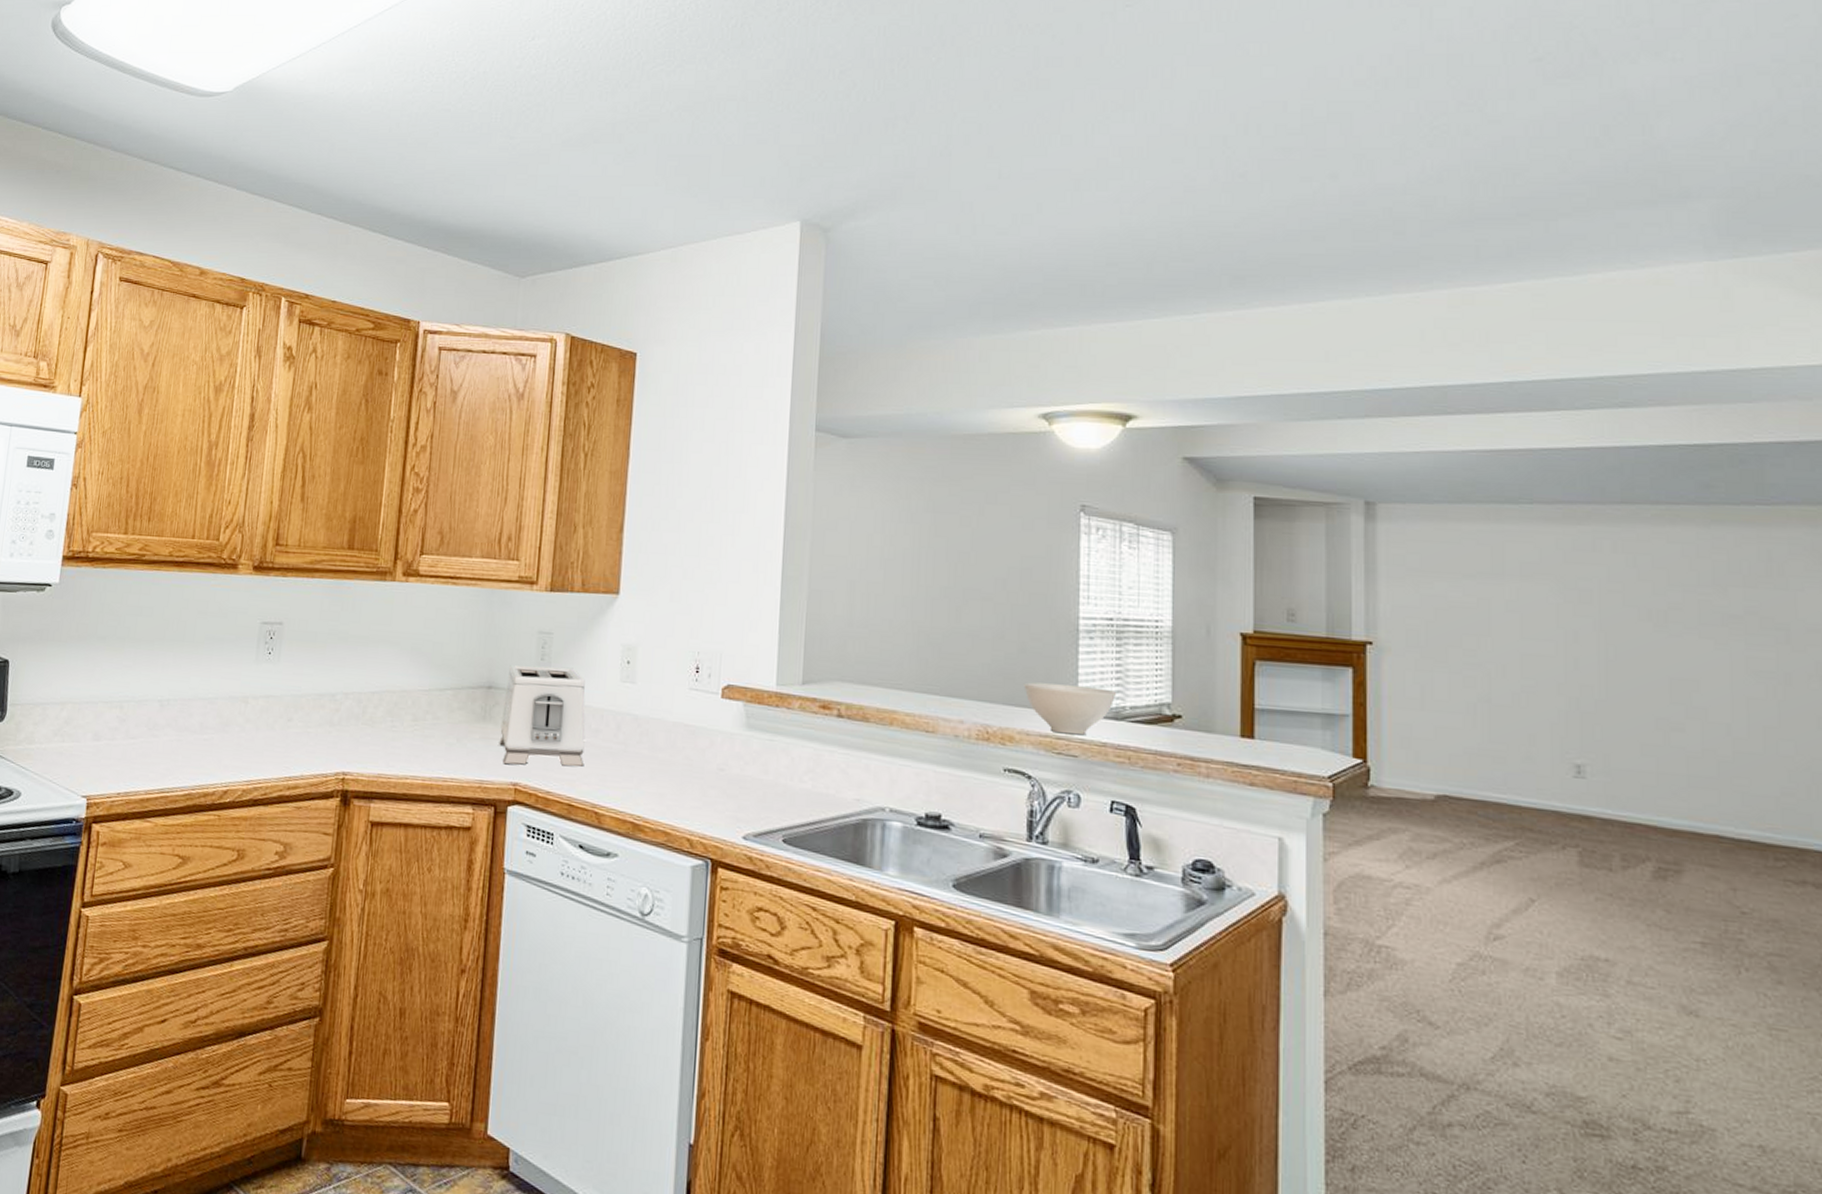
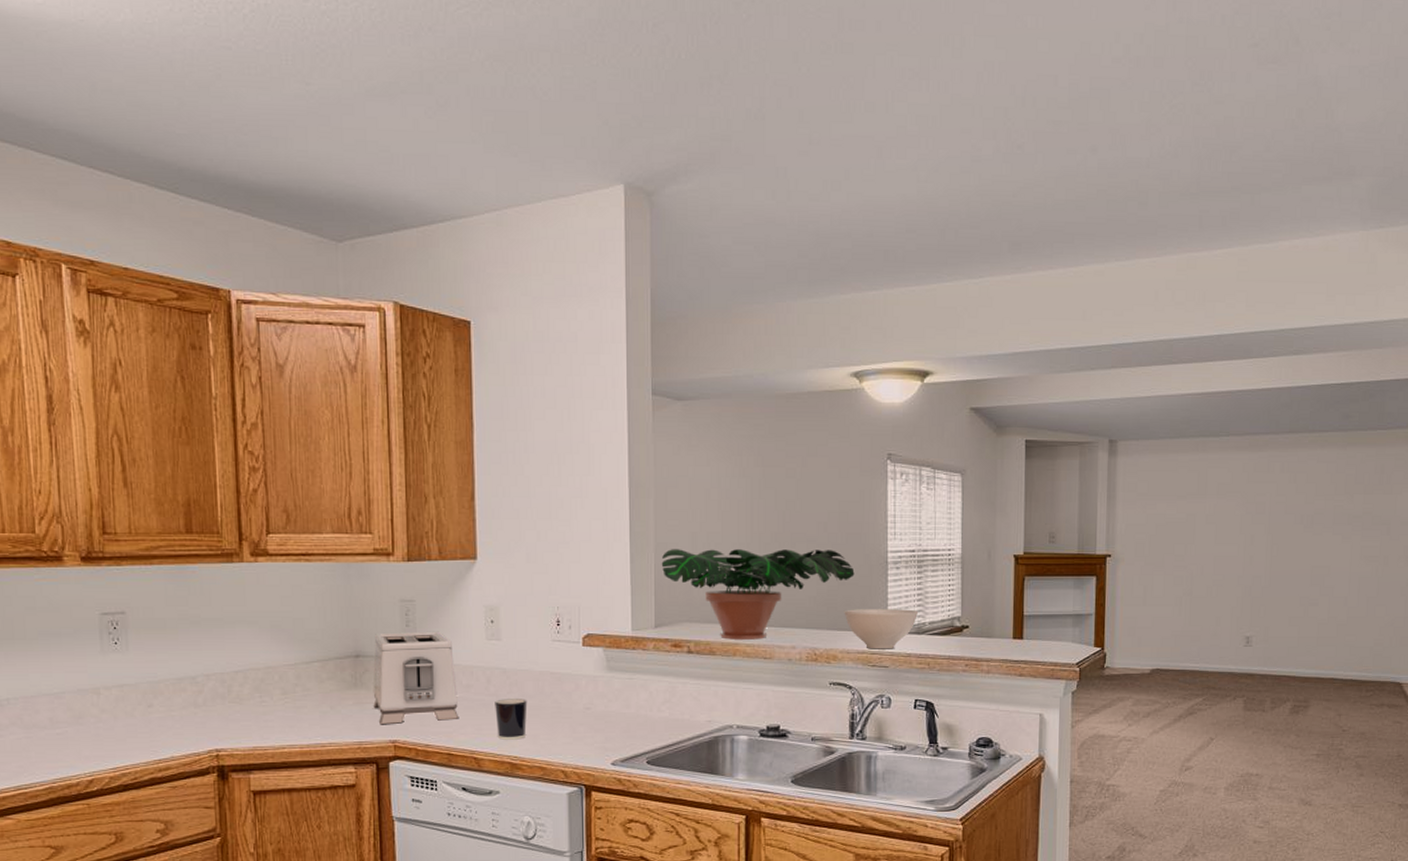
mug: none [622,749,657,797] -> present [495,699,528,740]
potted plant: none [813,597,1038,709] -> present [661,549,855,640]

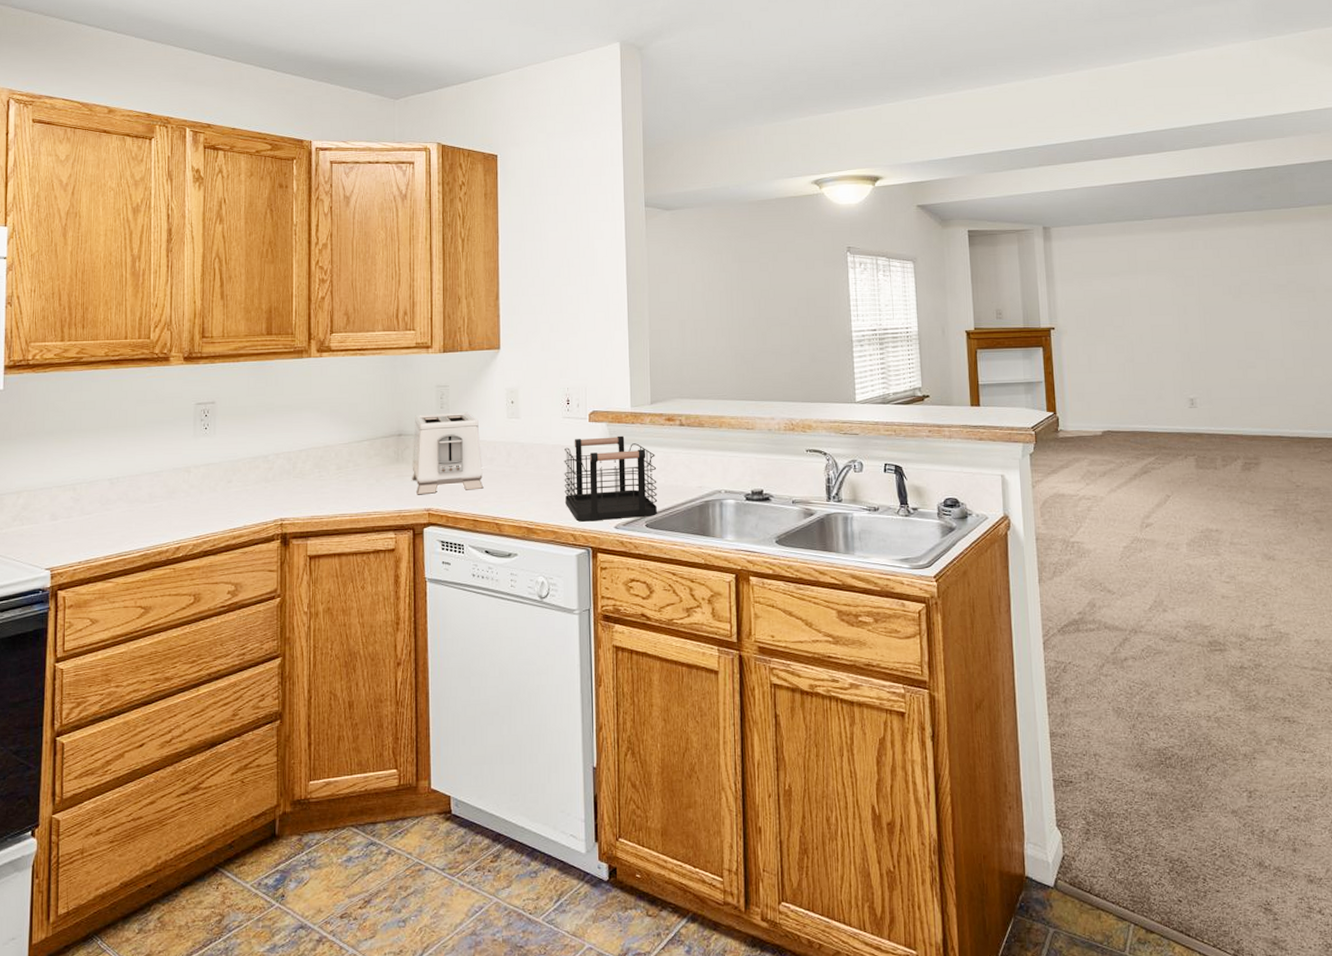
mug: present [495,699,528,740] -> none [514,469,542,507]
dish rack: none [553,662,661,757] -> present [564,435,658,522]
potted plant: present [661,549,855,640] -> none [655,331,824,413]
bowl: present [844,609,919,649] -> none [816,382,883,419]

